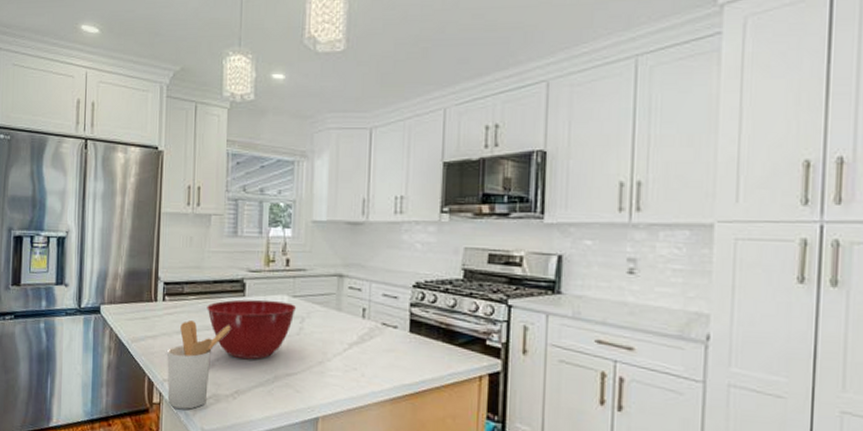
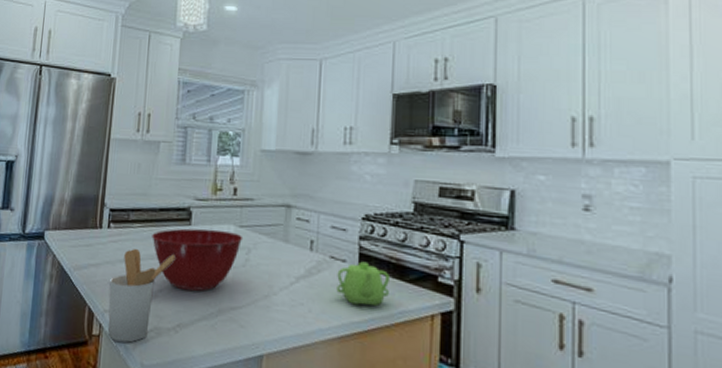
teapot: none [388,327,439,370] -> present [336,261,389,307]

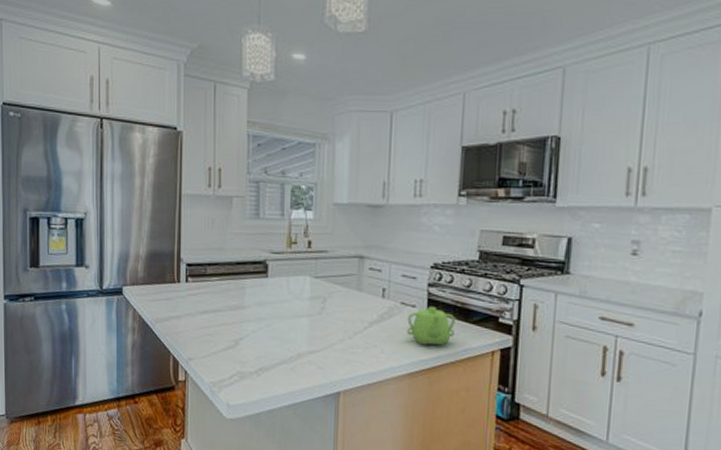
utensil holder: present [108,249,176,343] -> none [192,301,254,386]
mixing bowl: present [152,228,243,292] -> none [230,280,319,339]

